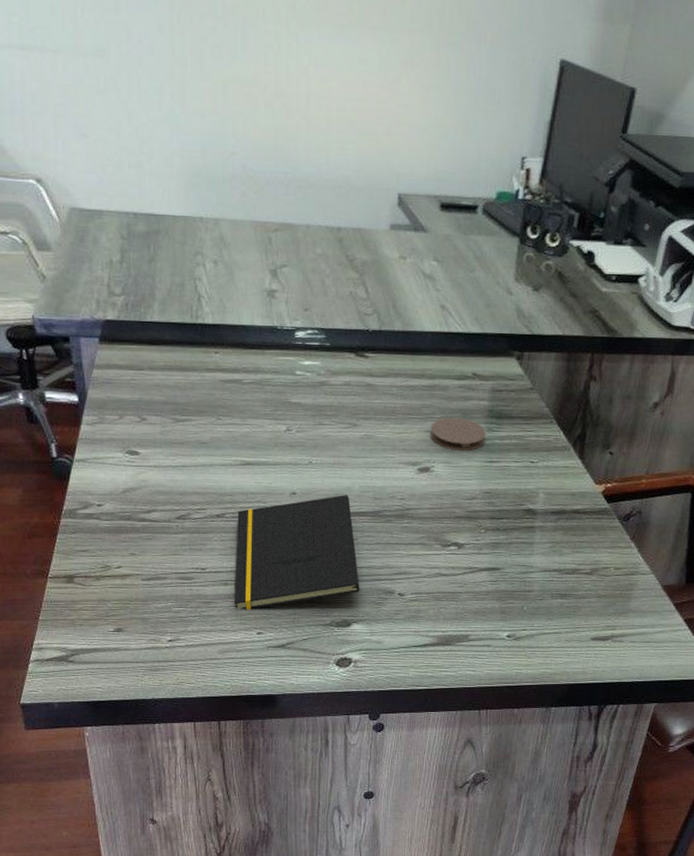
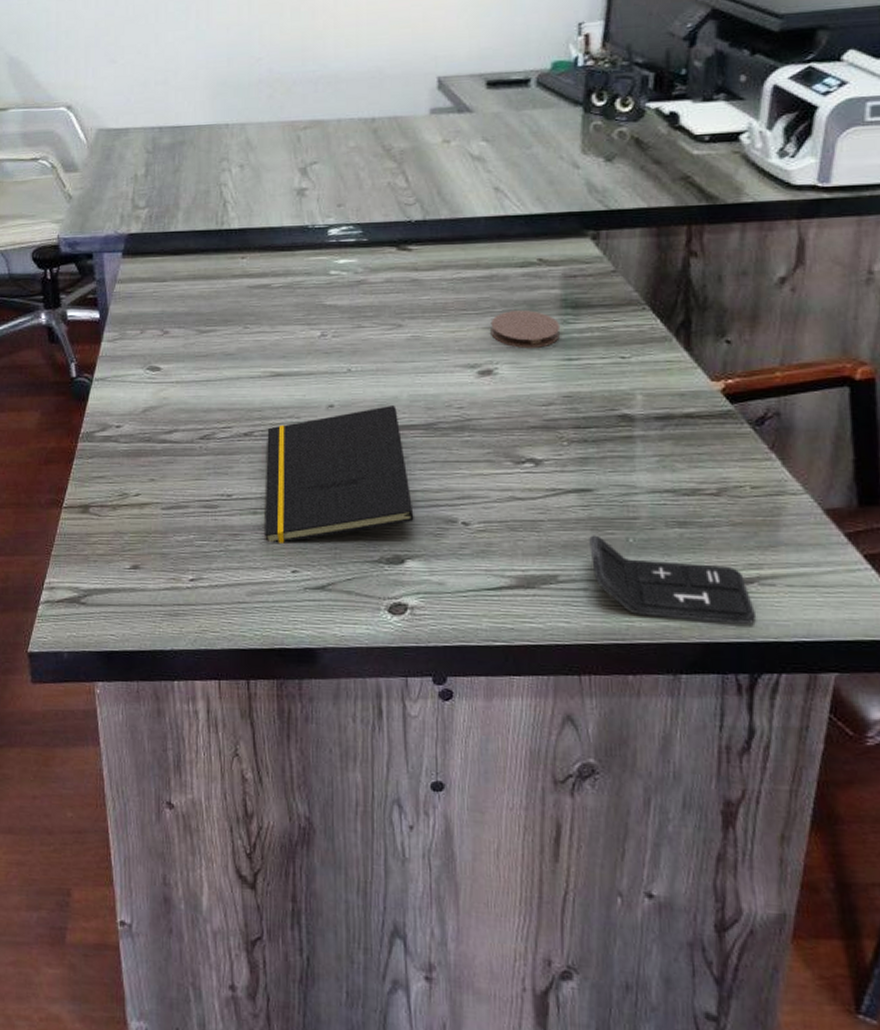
calculator: none [494,604,608,670] -> present [589,535,757,624]

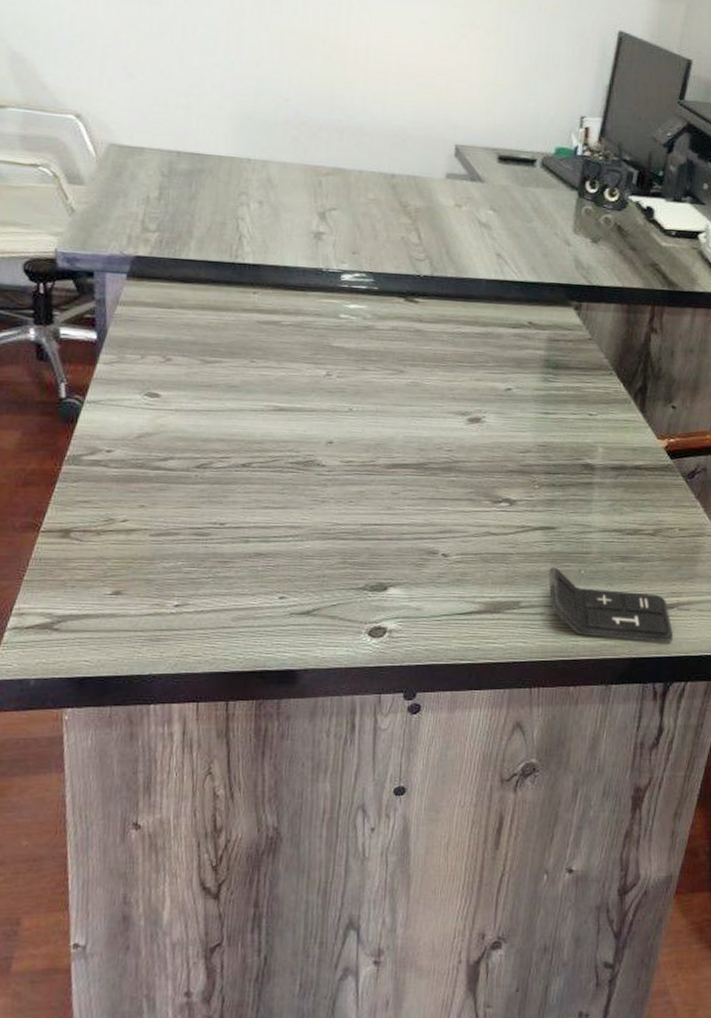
notepad: present [265,406,414,543] -> none [255,445,400,571]
coaster: present [490,310,561,348] -> none [482,366,542,401]

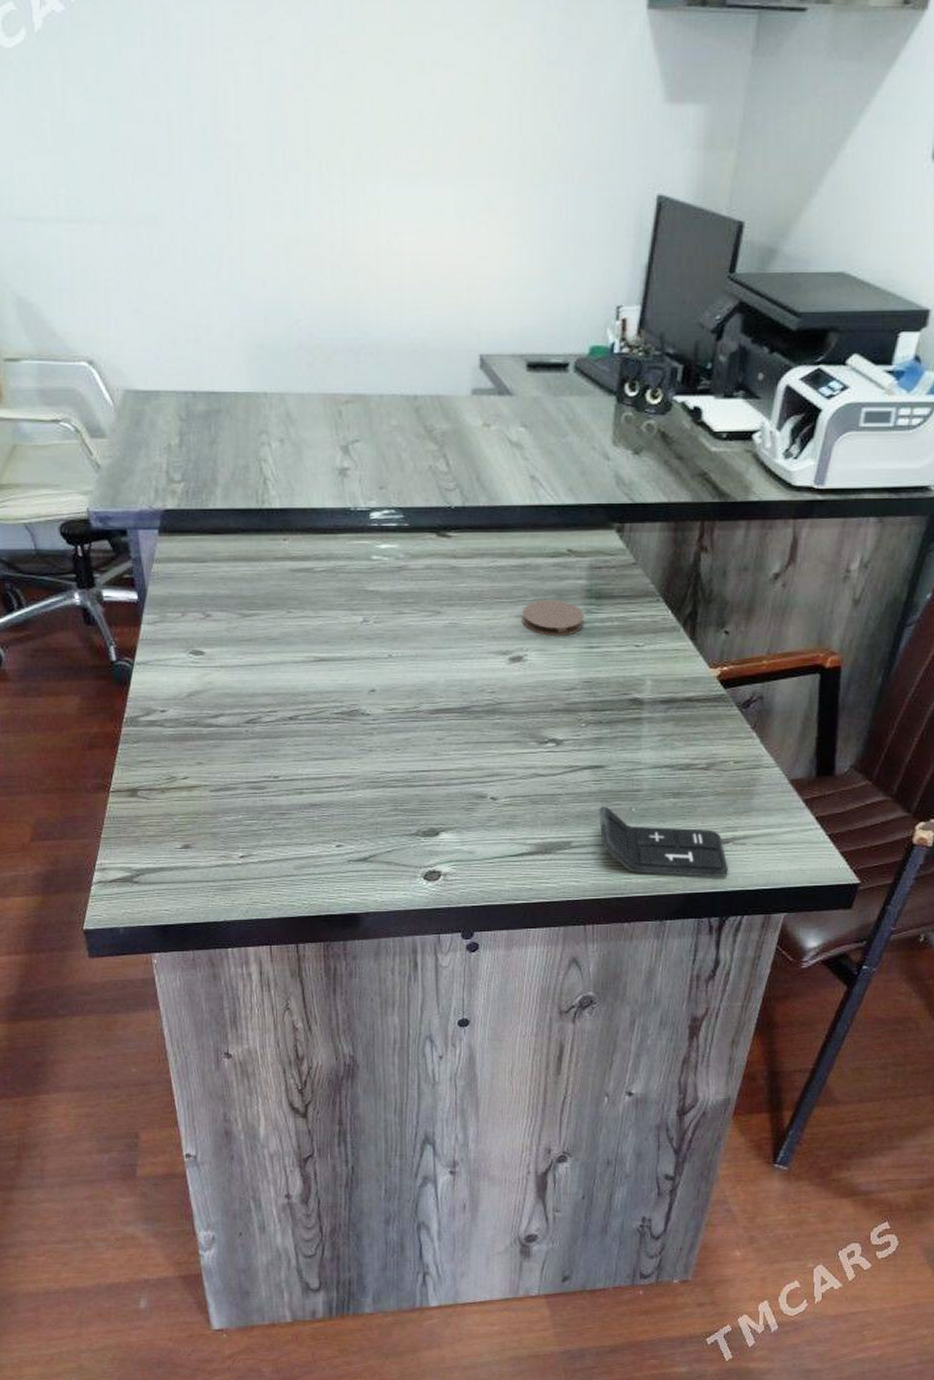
coaster: none [482,366,542,401] -> present [522,600,585,636]

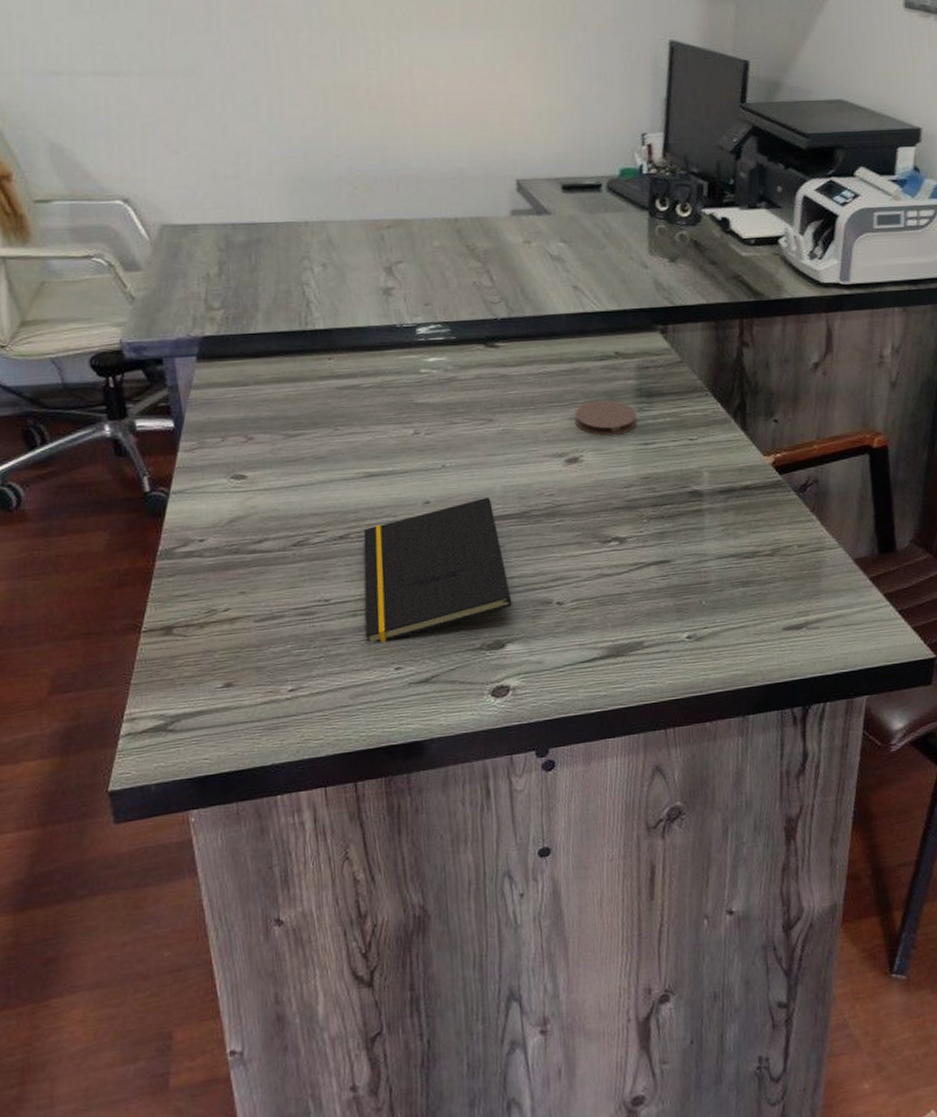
notepad: none [310,690,448,820] -> present [363,498,512,643]
calculator: present [599,806,729,877] -> none [669,601,806,669]

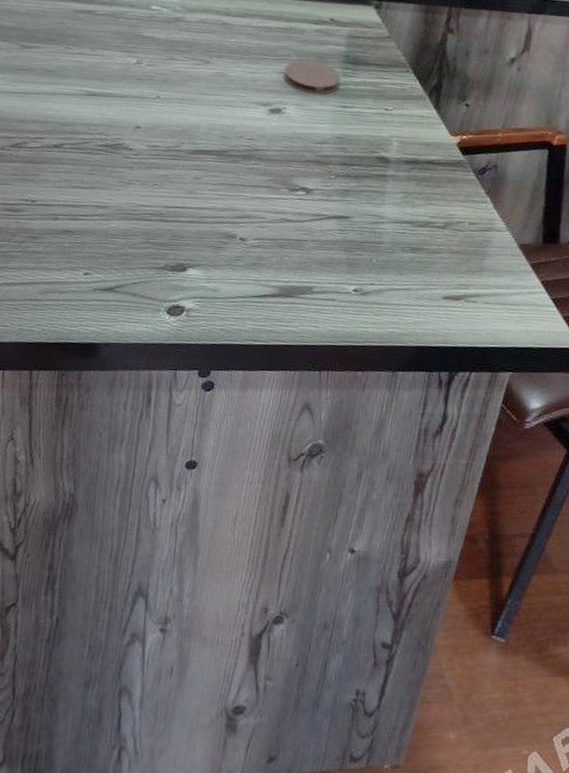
notepad: present [363,498,512,643] -> none [63,131,200,248]

